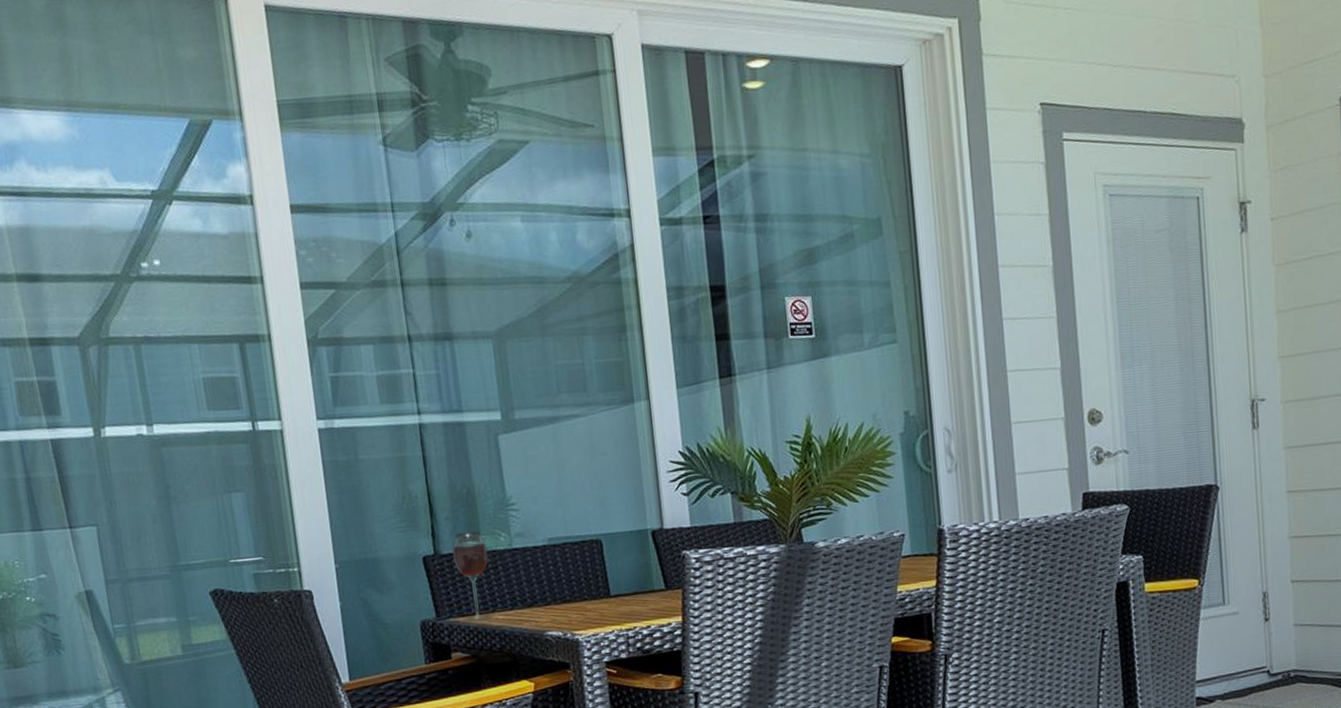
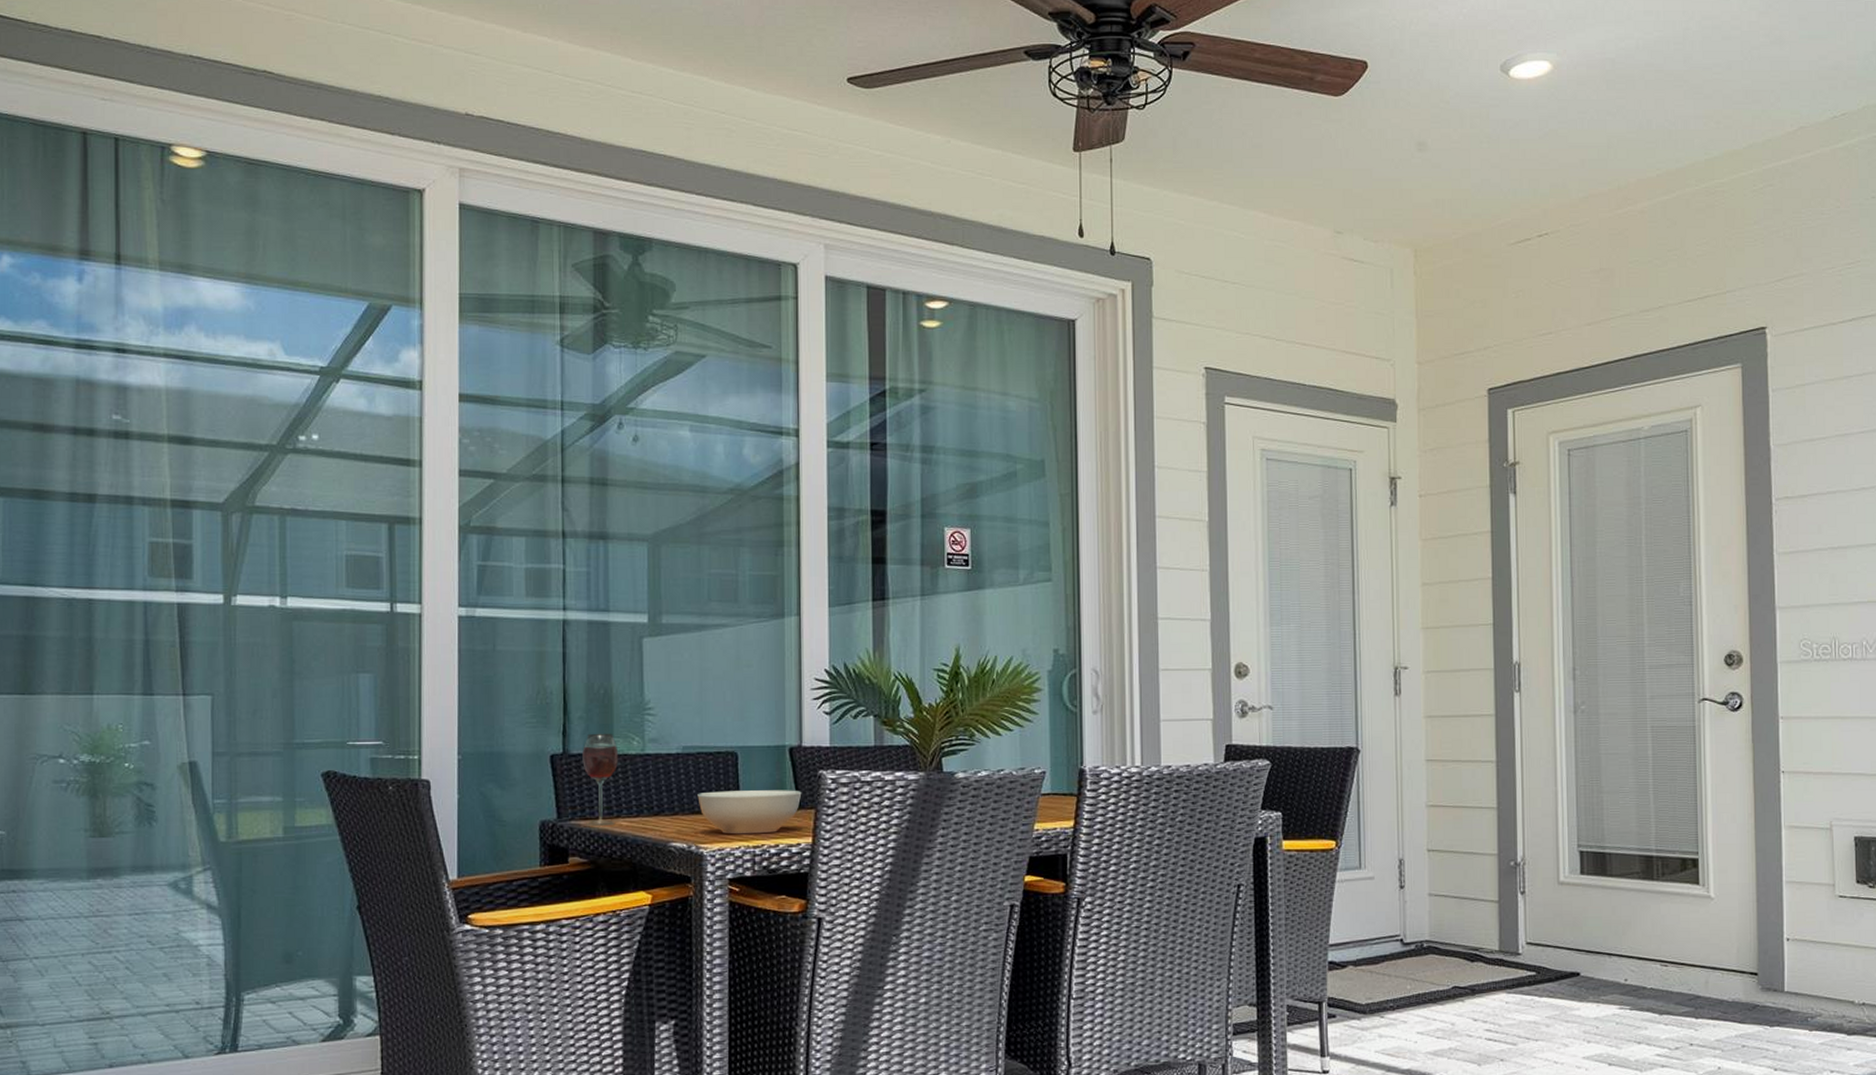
bowl: none [567,572,668,619] -> present [697,790,802,834]

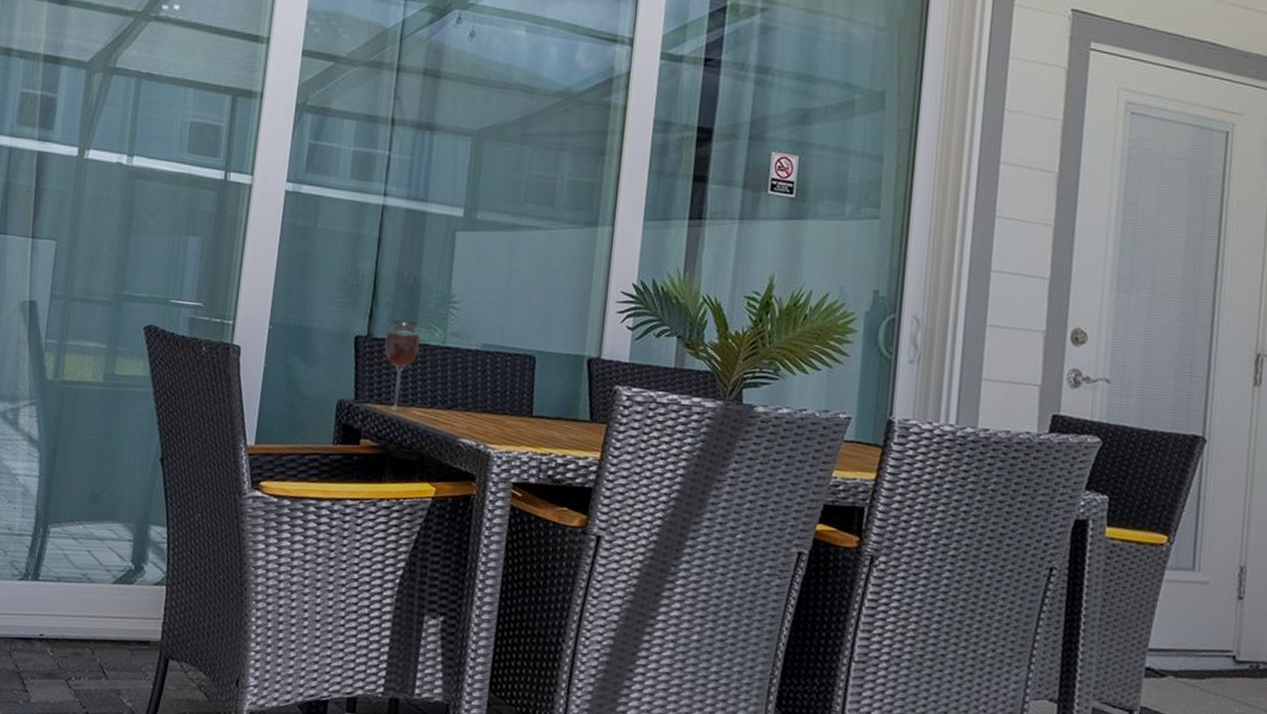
bowl: present [697,790,802,834] -> none [491,392,596,442]

